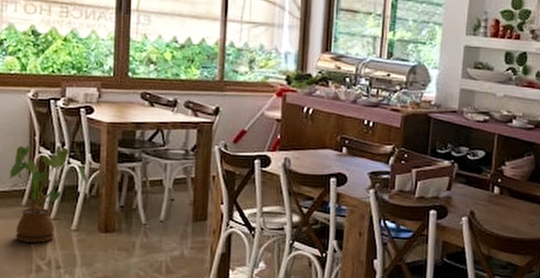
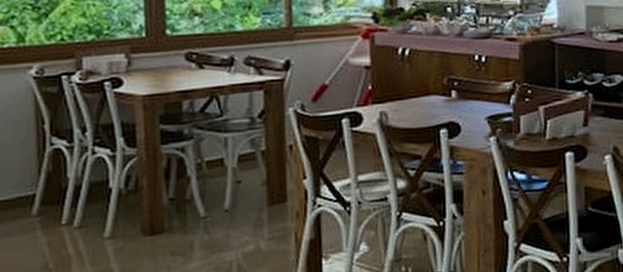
house plant: present [8,145,88,243] -> none [10,132,122,263]

